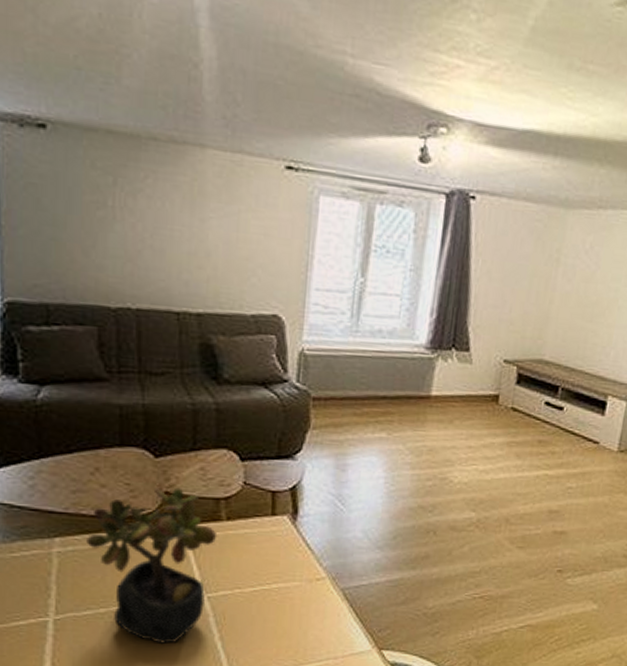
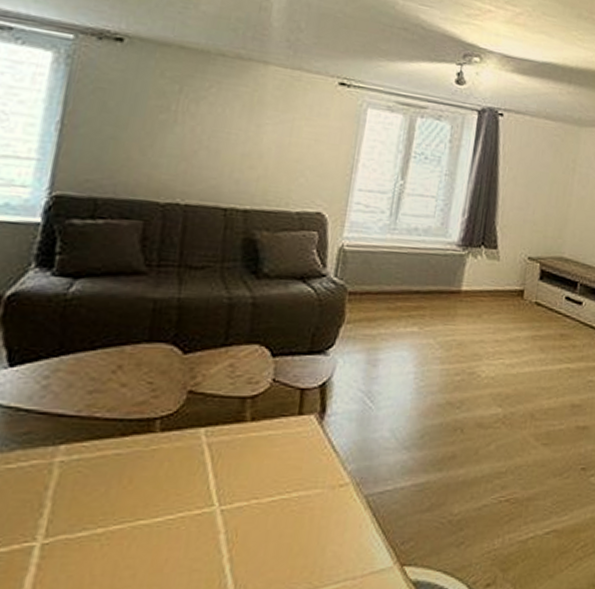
succulent plant: present [87,487,218,644] -> none [95,386,239,569]

